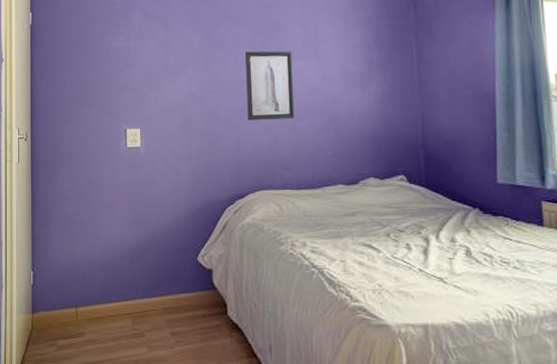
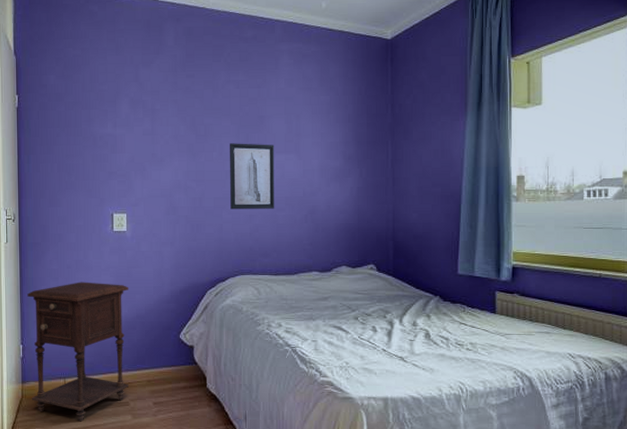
nightstand: none [39,202,144,355] -> present [27,282,129,422]

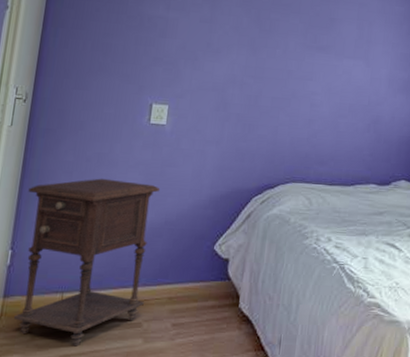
wall art: present [230,143,275,209] -> none [289,42,343,115]

